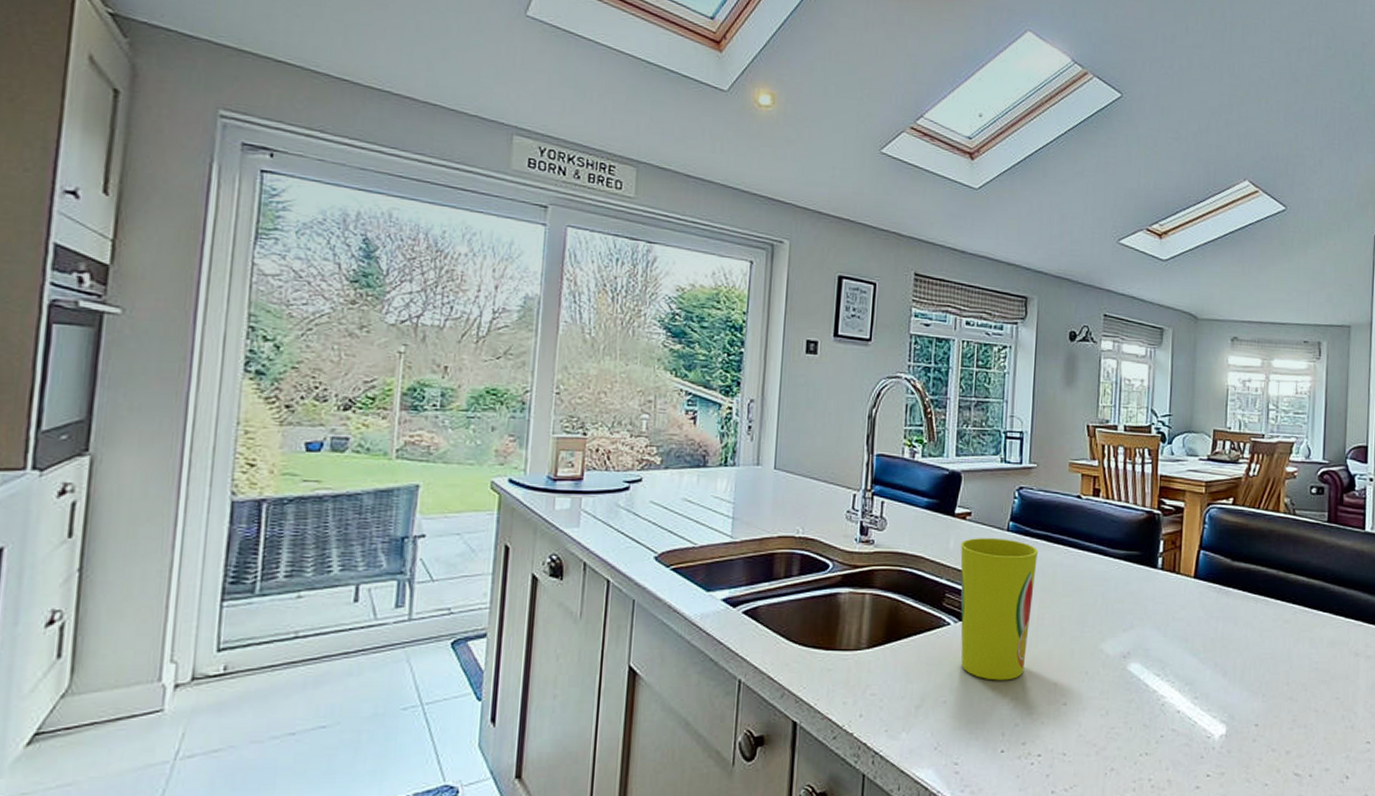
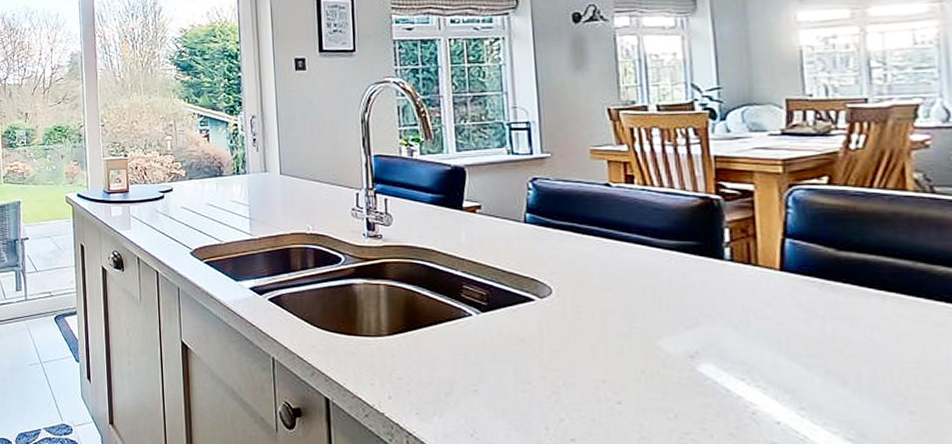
cup: present [960,538,1039,681] -> none [474,231,565,374]

